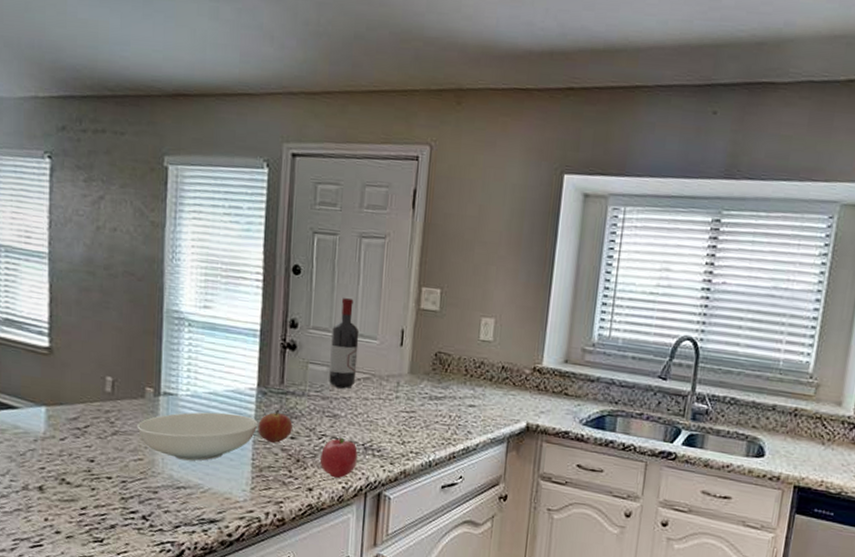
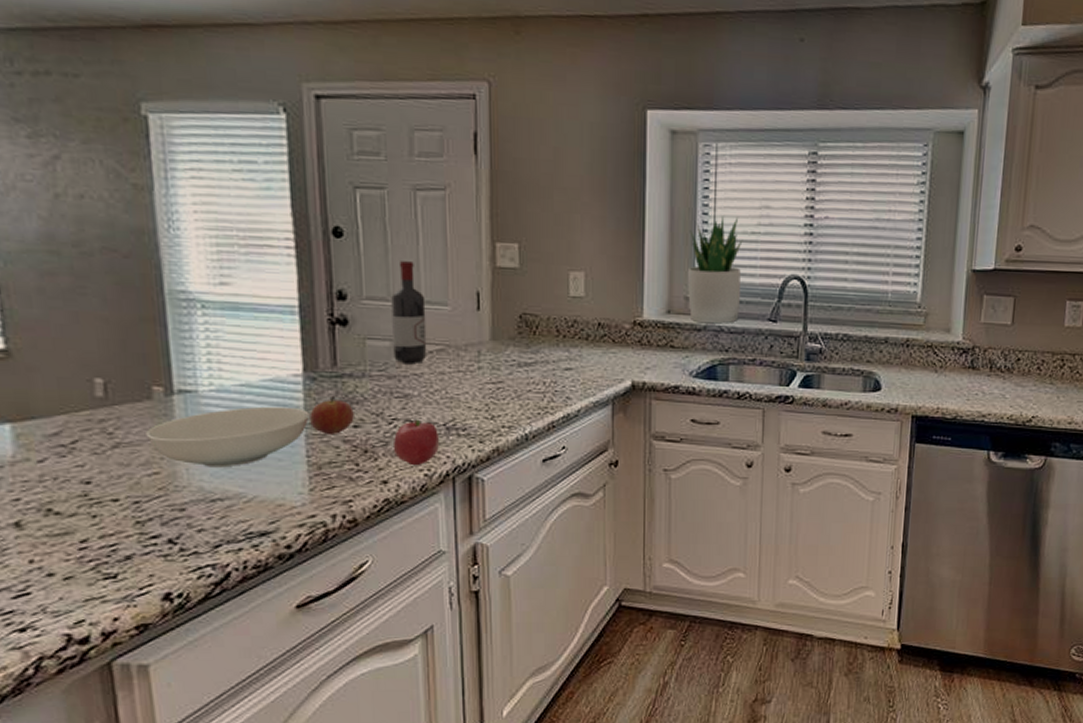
planter: none [585,275,641,378] -> present [687,216,743,324]

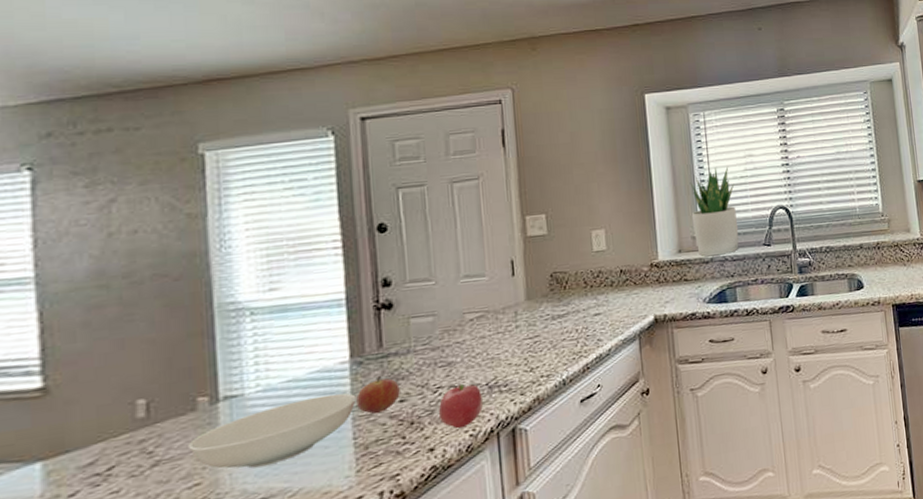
wine bottle: present [391,261,427,364] -> none [433,243,468,335]

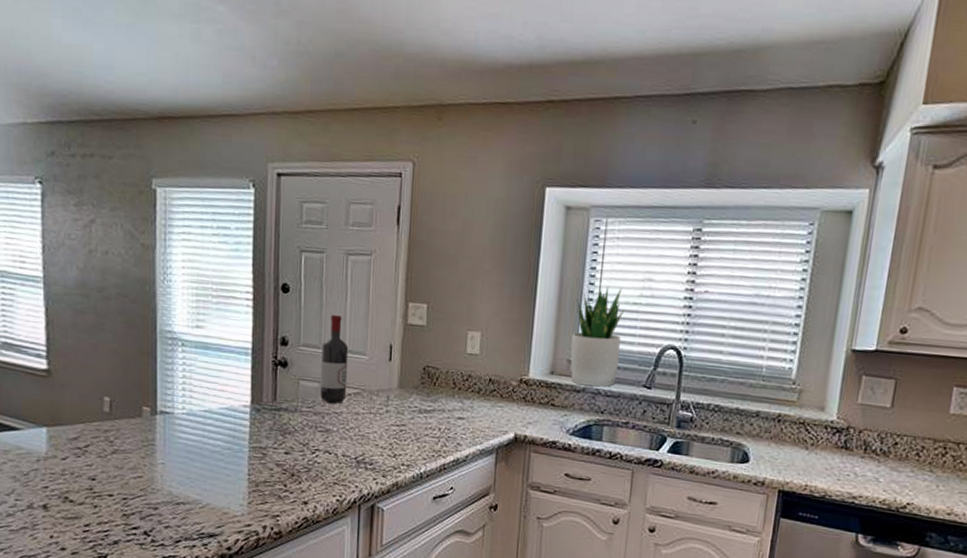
bowl: present [188,393,357,469] -> none [136,429,253,478]
fruit: present [356,375,400,414] -> none [253,425,286,459]
wine bottle: none [433,243,468,335] -> present [320,315,349,404]
fruit: present [439,383,484,429] -> none [315,451,351,492]

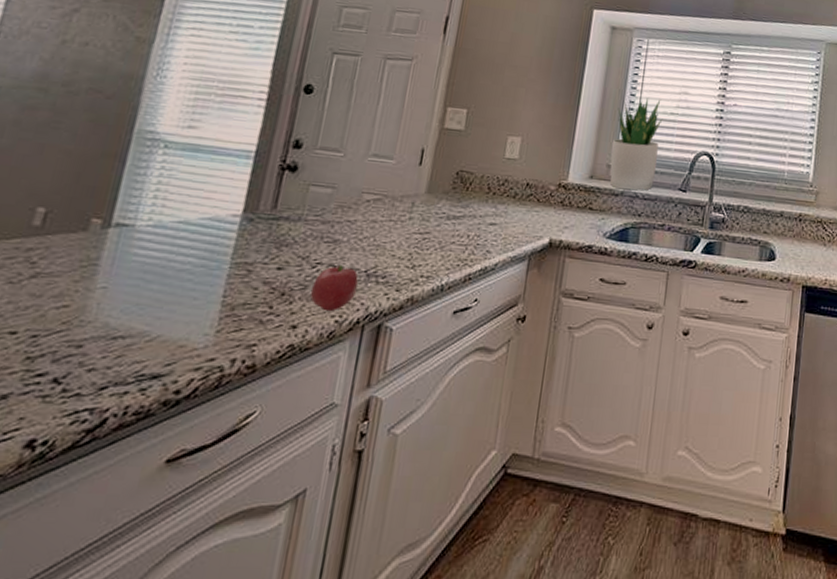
fruit: none [315,451,351,492] -> present [310,264,359,312]
wine bottle: present [320,315,349,404] -> none [332,118,375,211]

